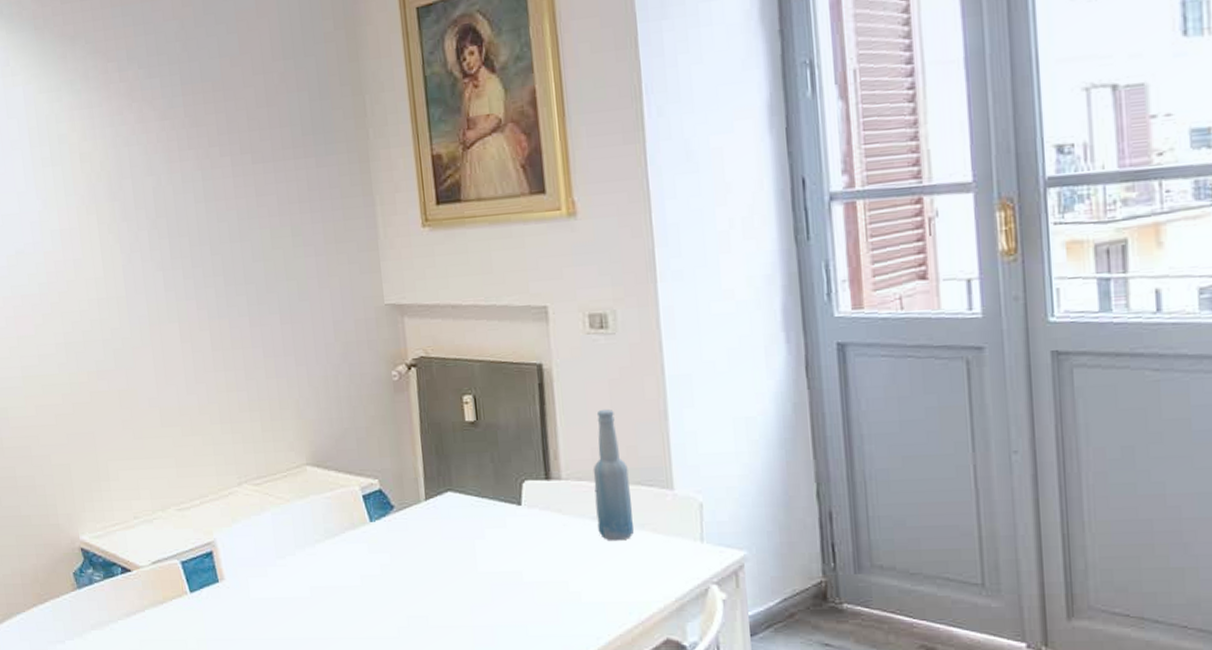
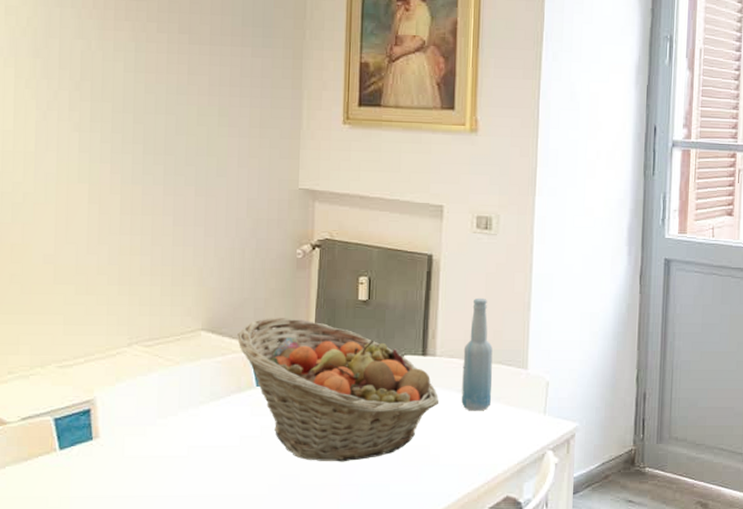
fruit basket: none [343,446,571,602] -> present [237,318,438,462]

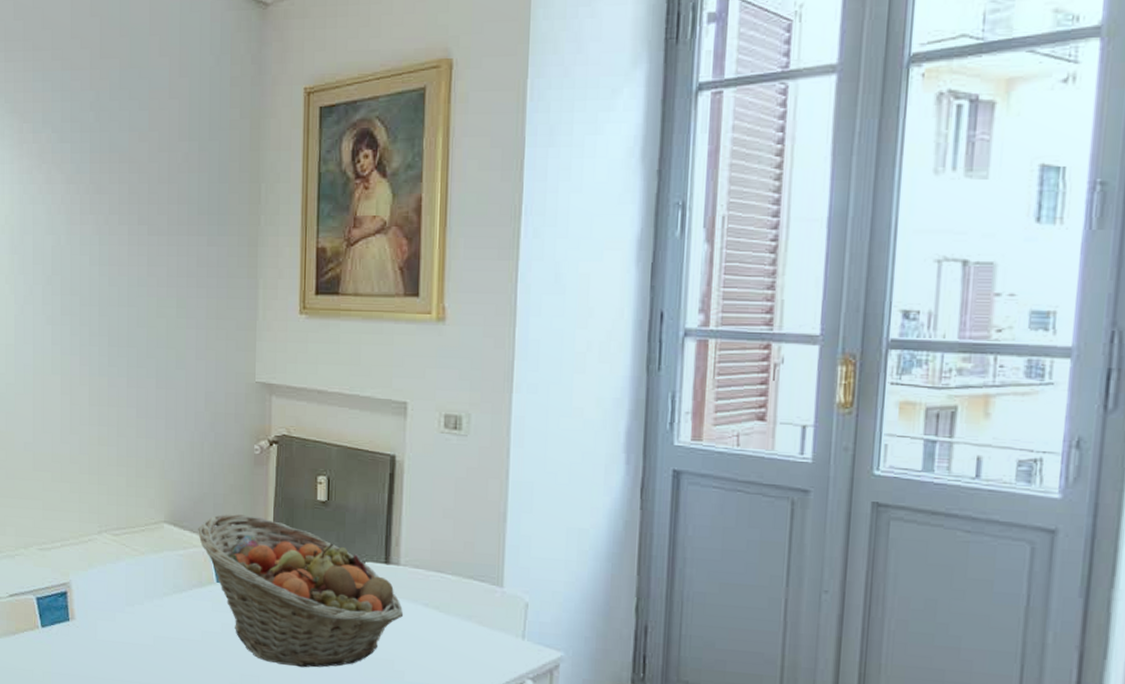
bottle: present [461,297,493,411] -> none [428,504,463,629]

